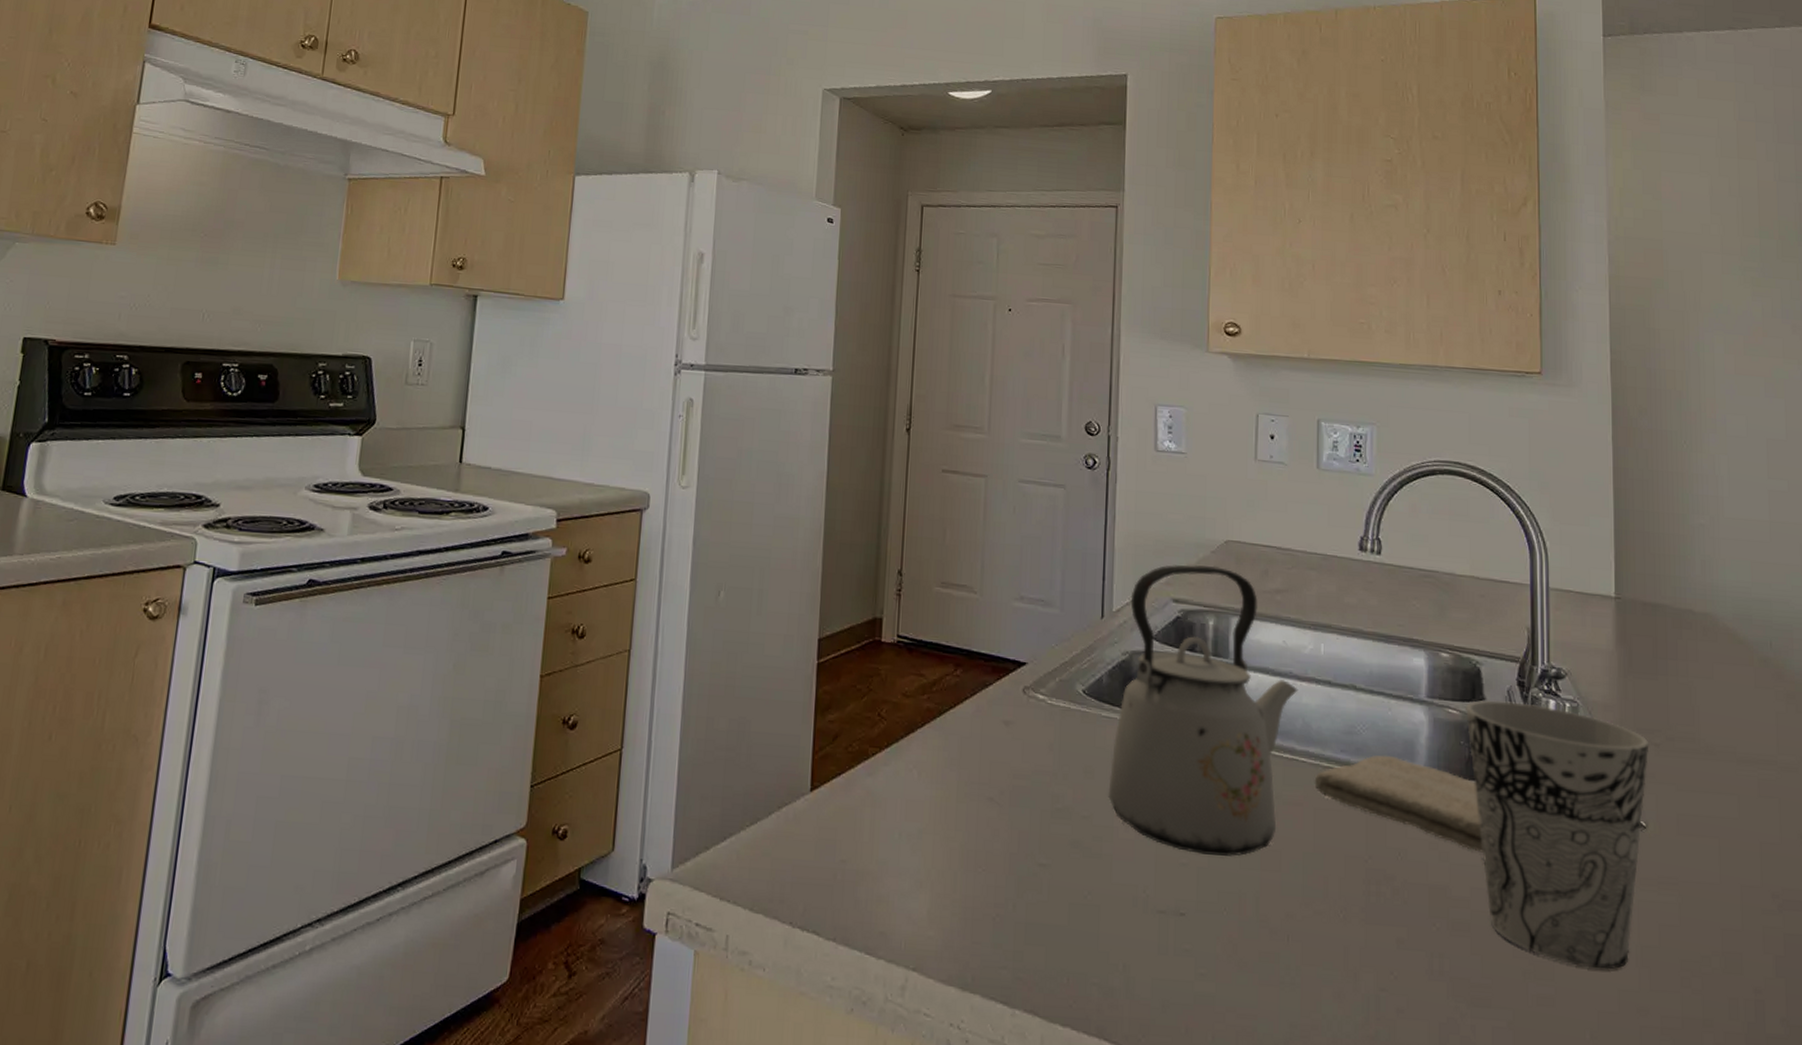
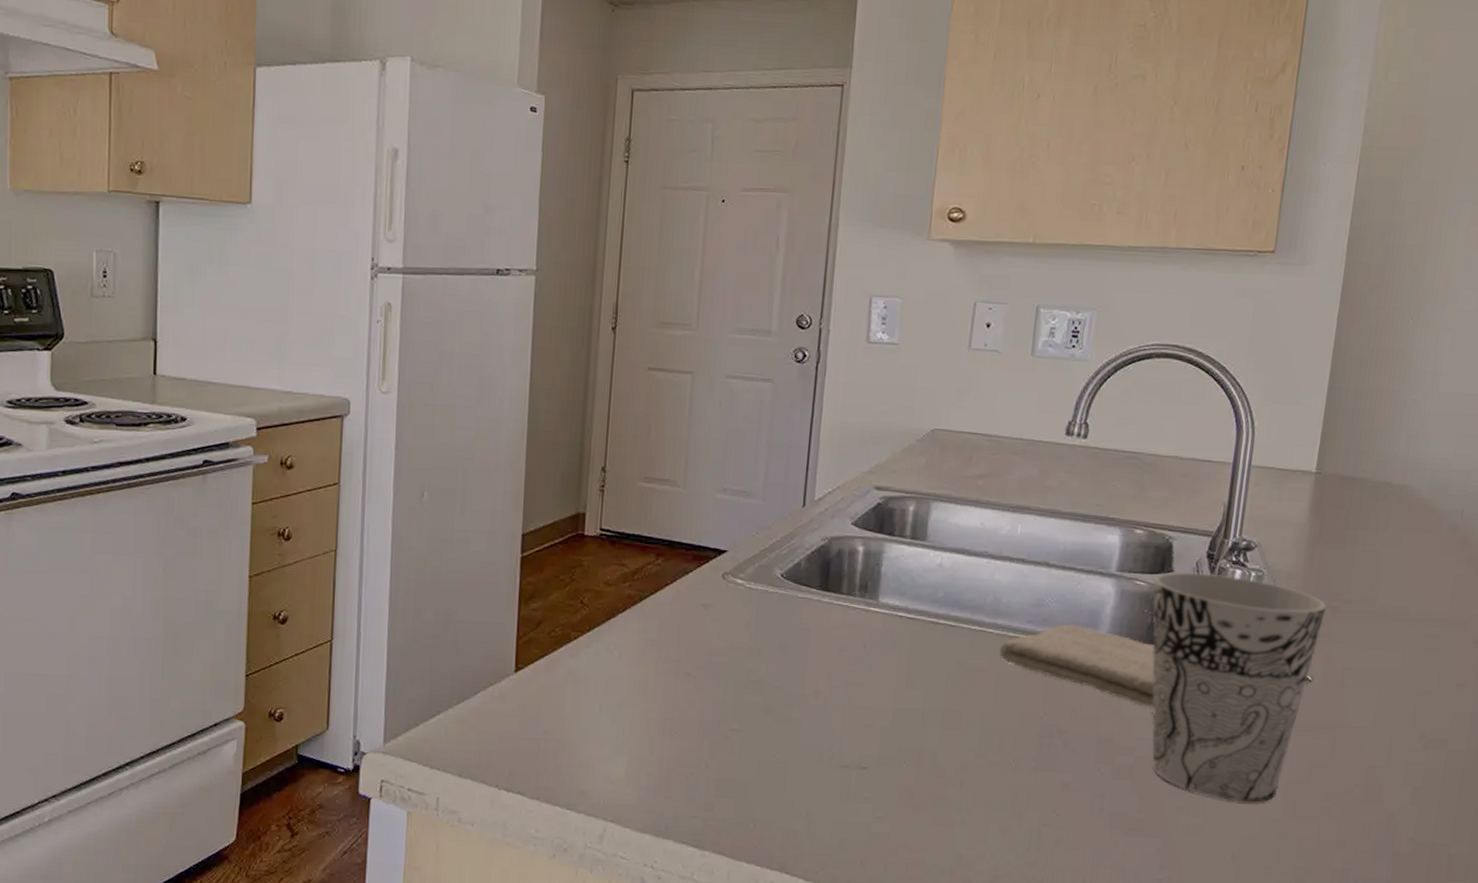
kettle: present [1108,565,1299,856] -> none [800,453,992,717]

